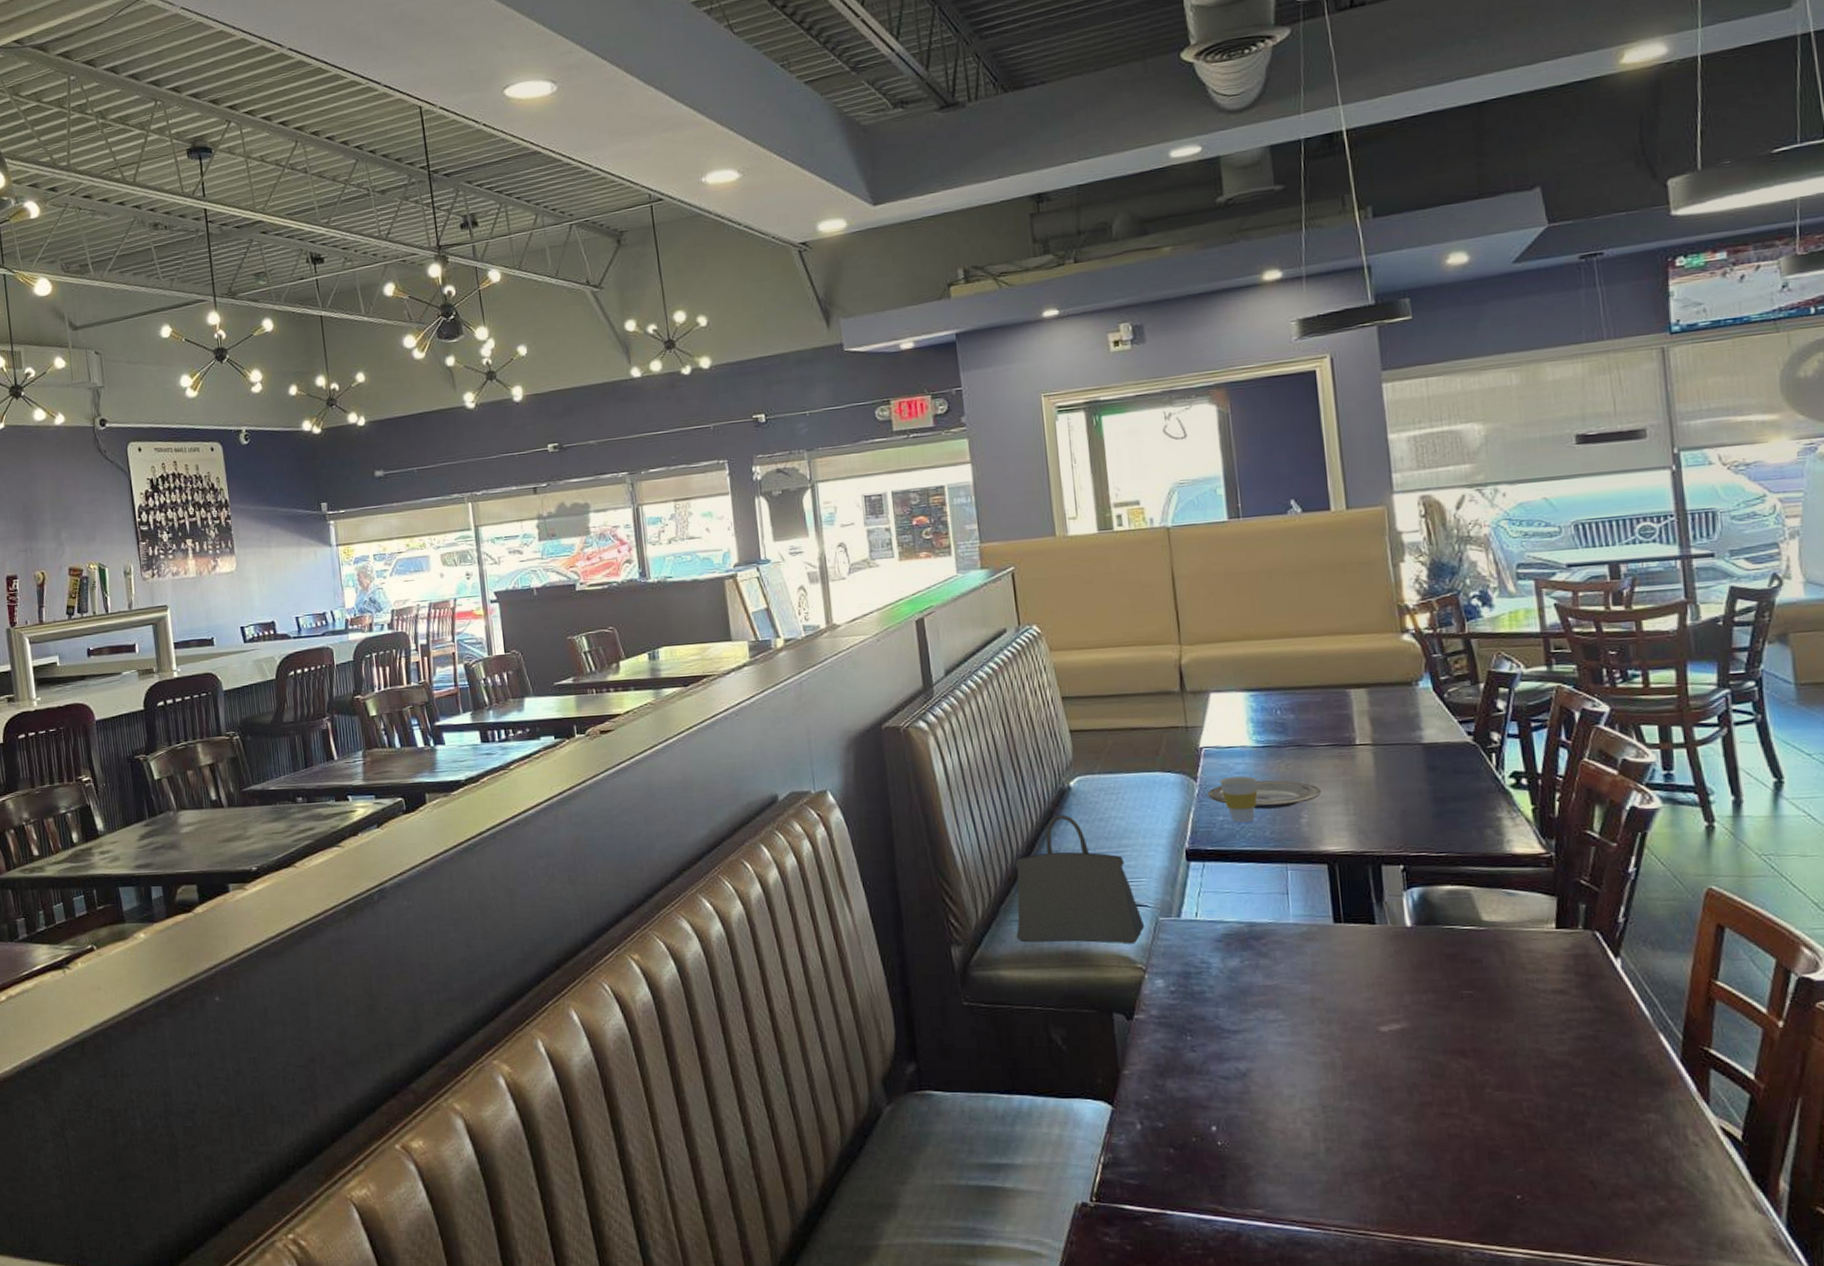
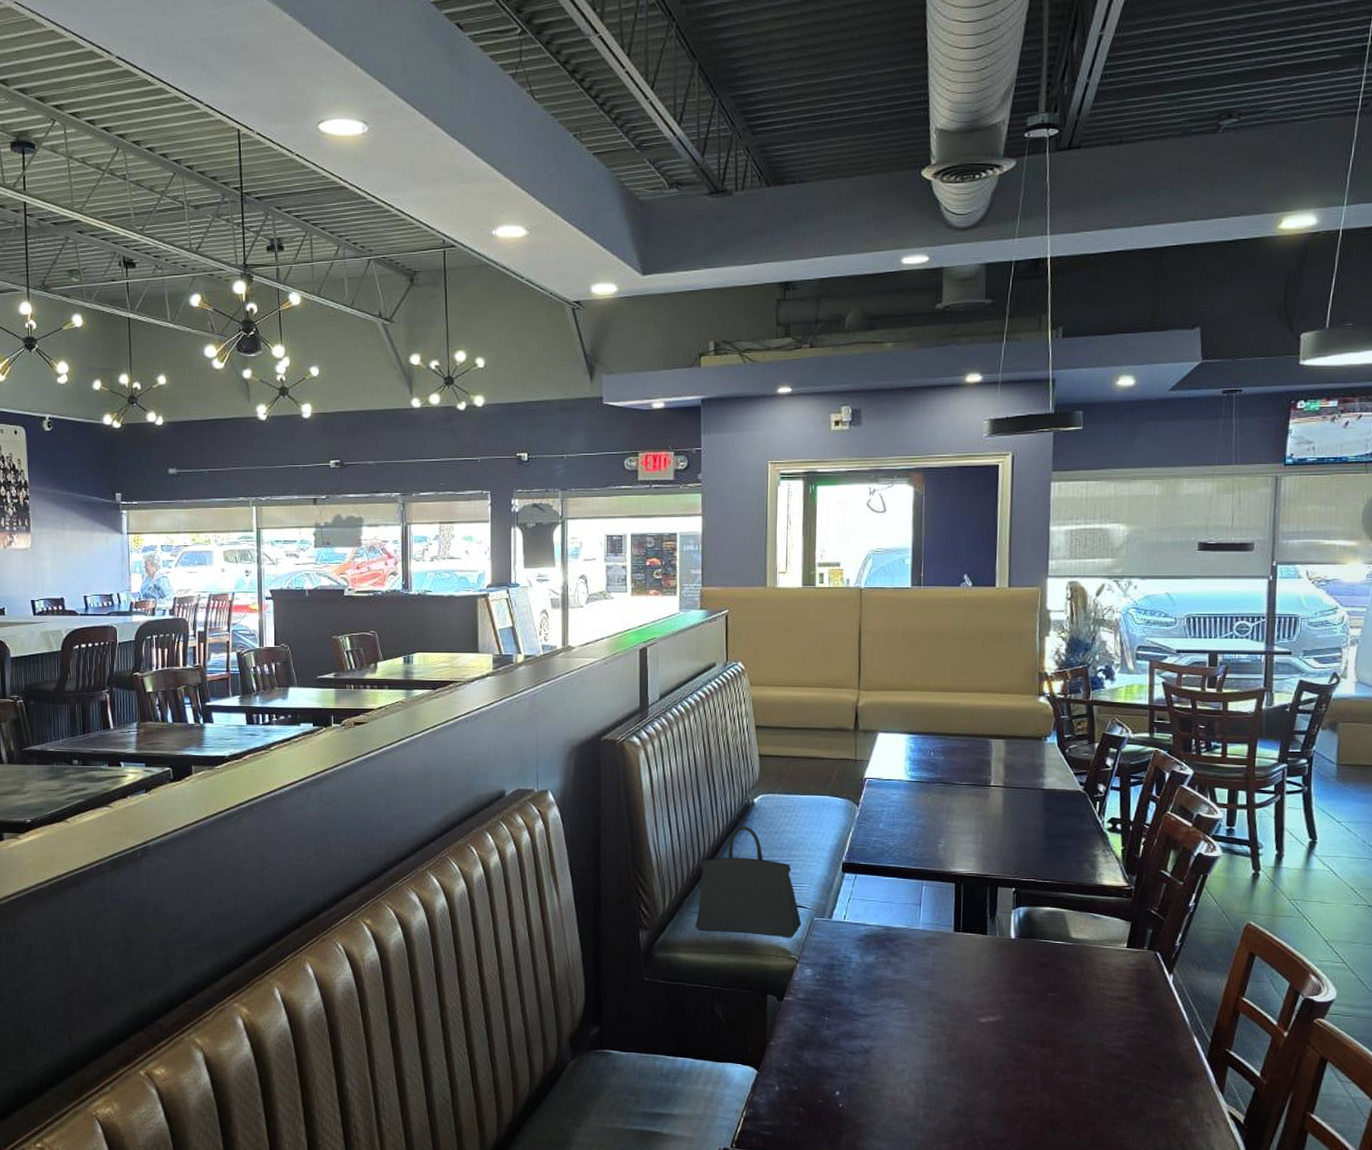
plate: present [1207,780,1322,809] -> none [865,809,958,834]
cup: present [1219,776,1258,824] -> none [877,805,907,845]

